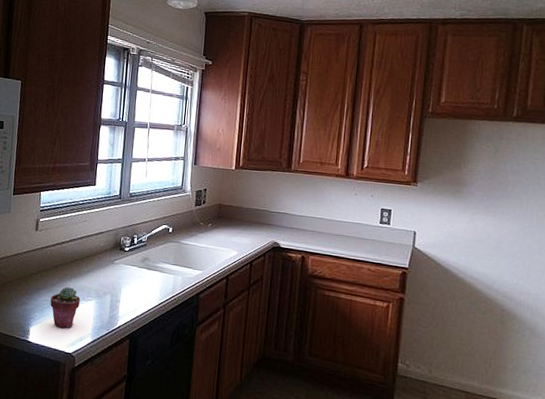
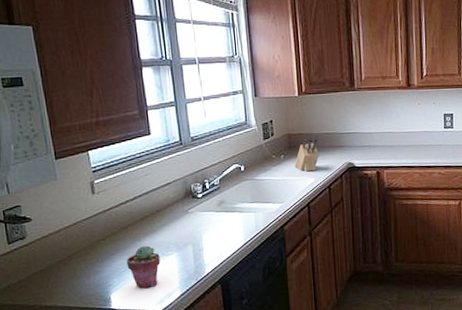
knife block: none [220,209,248,245] -> present [294,136,319,172]

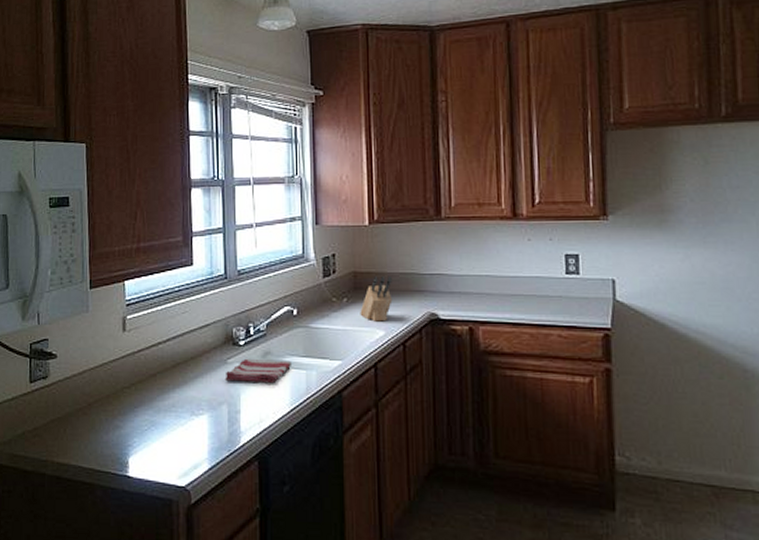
potted succulent: present [126,246,161,289] -> none [151,400,189,455]
dish towel: none [187,206,243,227] -> present [225,358,293,382]

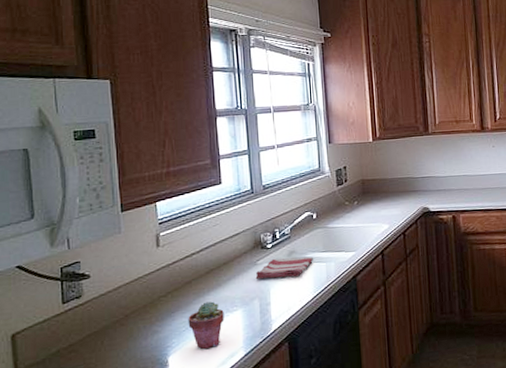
potted succulent: none [151,400,189,455] -> present [188,301,224,350]
knife block: present [360,275,393,322] -> none [368,181,394,218]

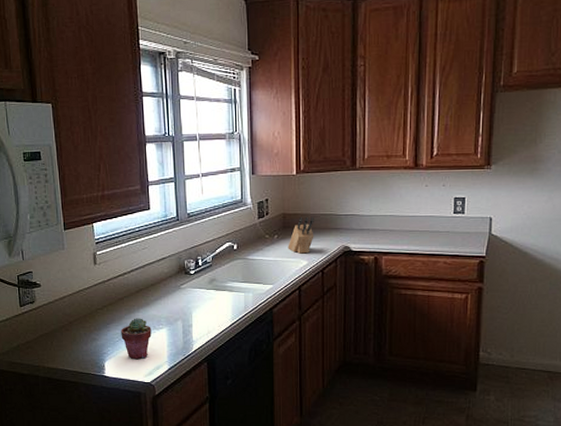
dish towel: present [255,256,314,279] -> none [179,284,233,303]
knife block: none [368,181,394,218] -> present [288,216,314,254]

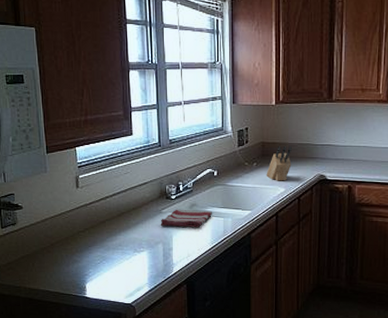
potted succulent: present [121,318,152,360] -> none [102,241,133,281]
dish towel: none [179,284,233,303] -> present [160,209,213,227]

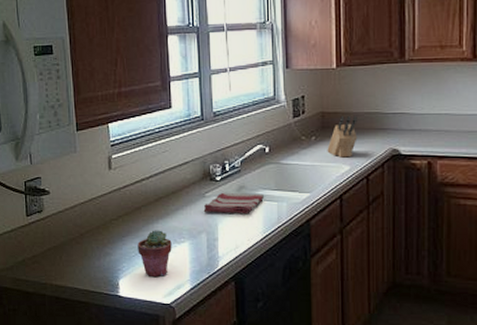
potted succulent: none [102,241,133,281] -> present [137,230,172,278]

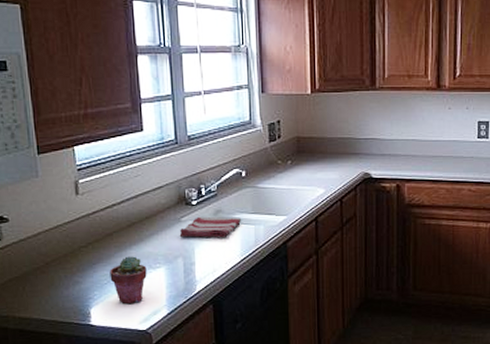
knife block: present [327,115,357,158] -> none [302,140,332,181]

